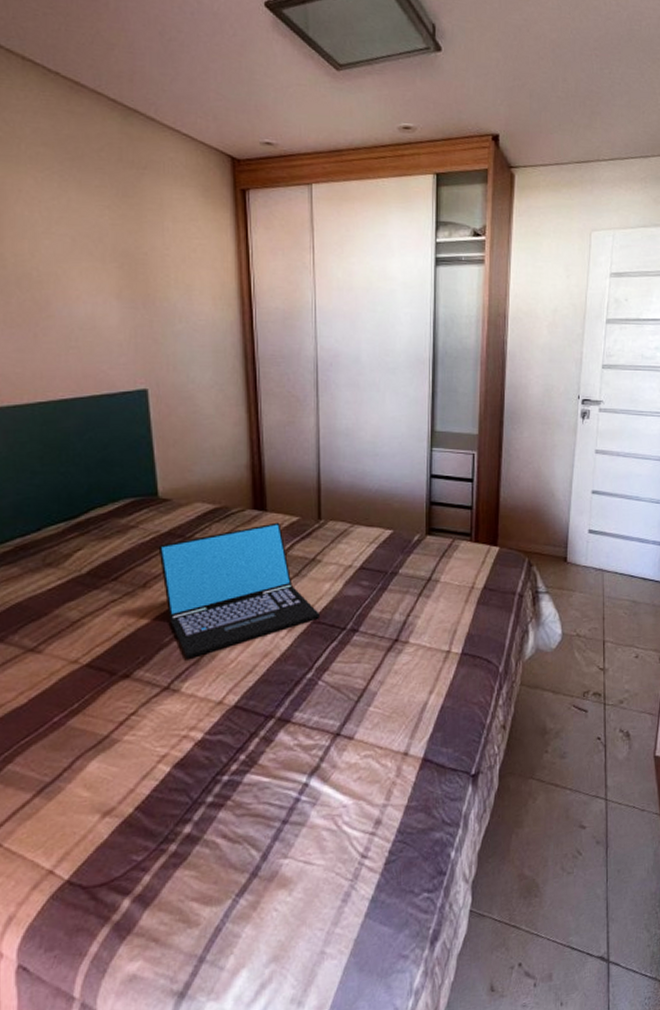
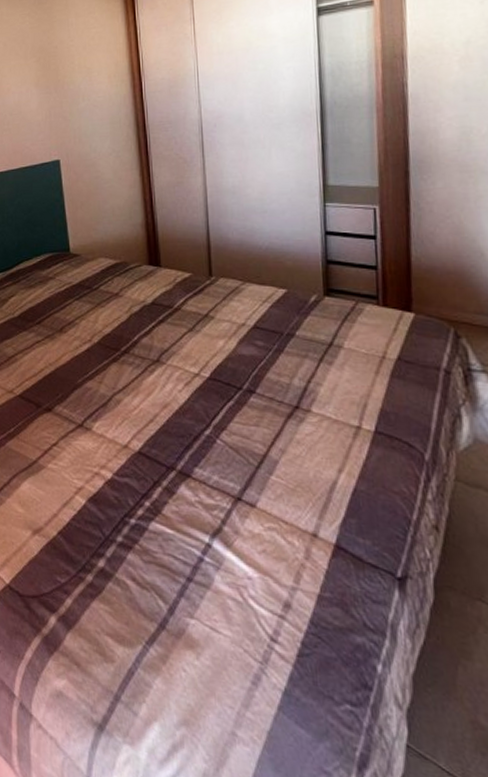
laptop: present [158,522,321,659] -> none [71,278,216,401]

